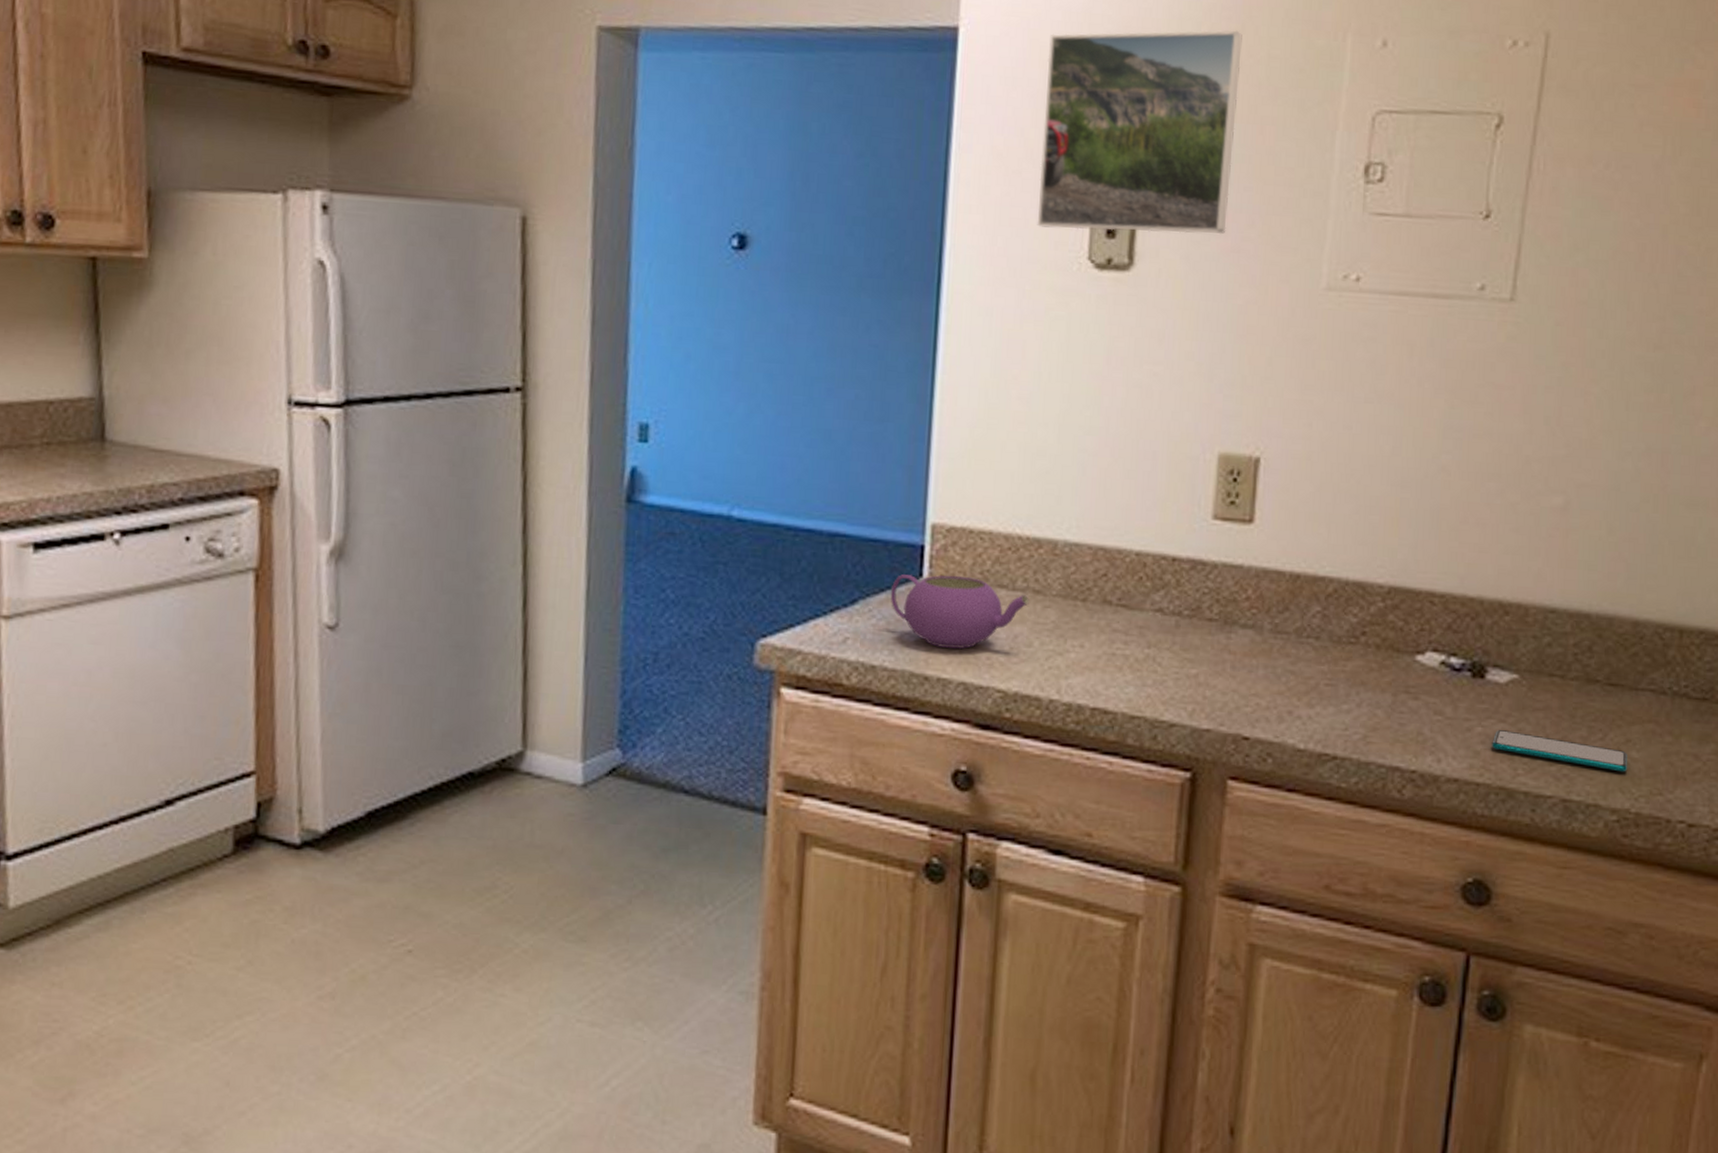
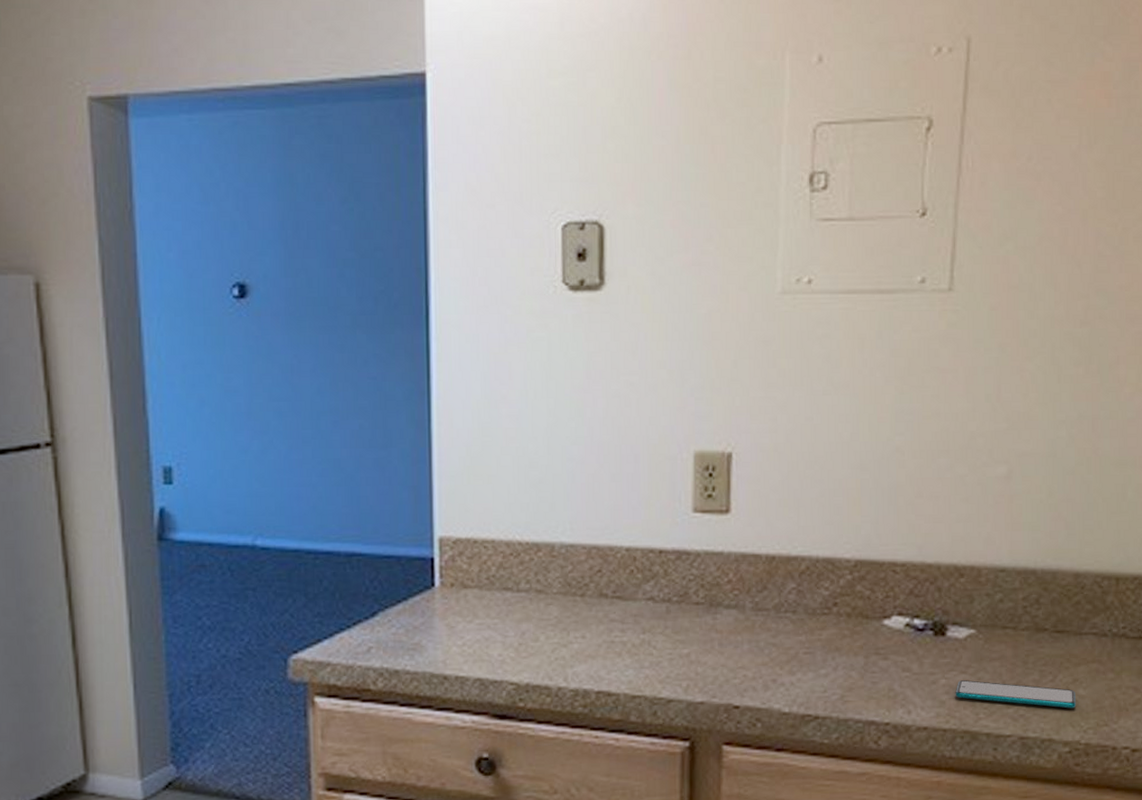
teapot: present [890,574,1029,650] -> none [406,583,533,649]
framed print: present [1037,30,1242,235] -> none [511,57,690,255]

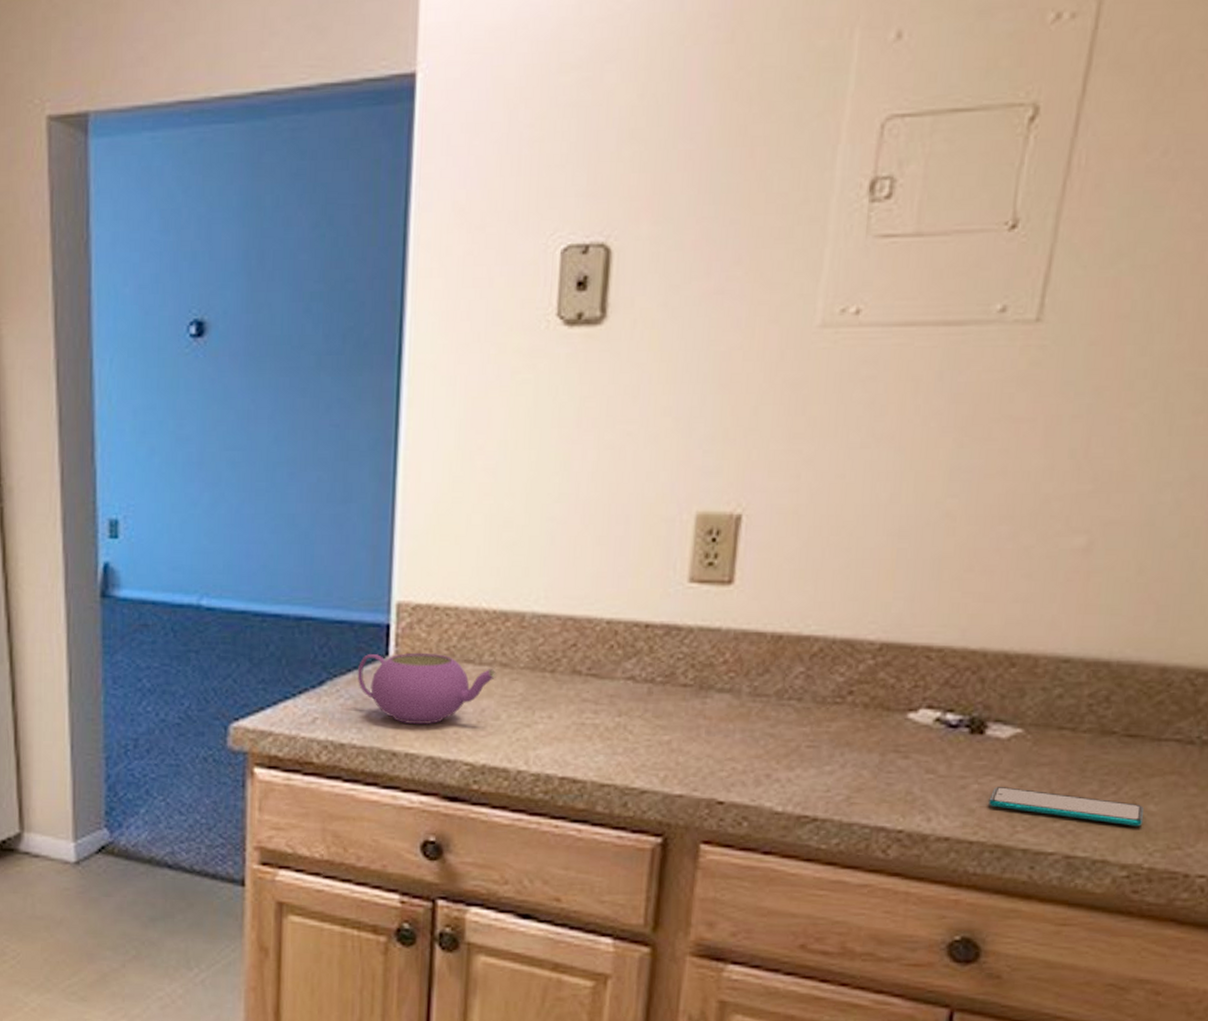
teapot: none [406,583,533,649] -> present [357,653,497,725]

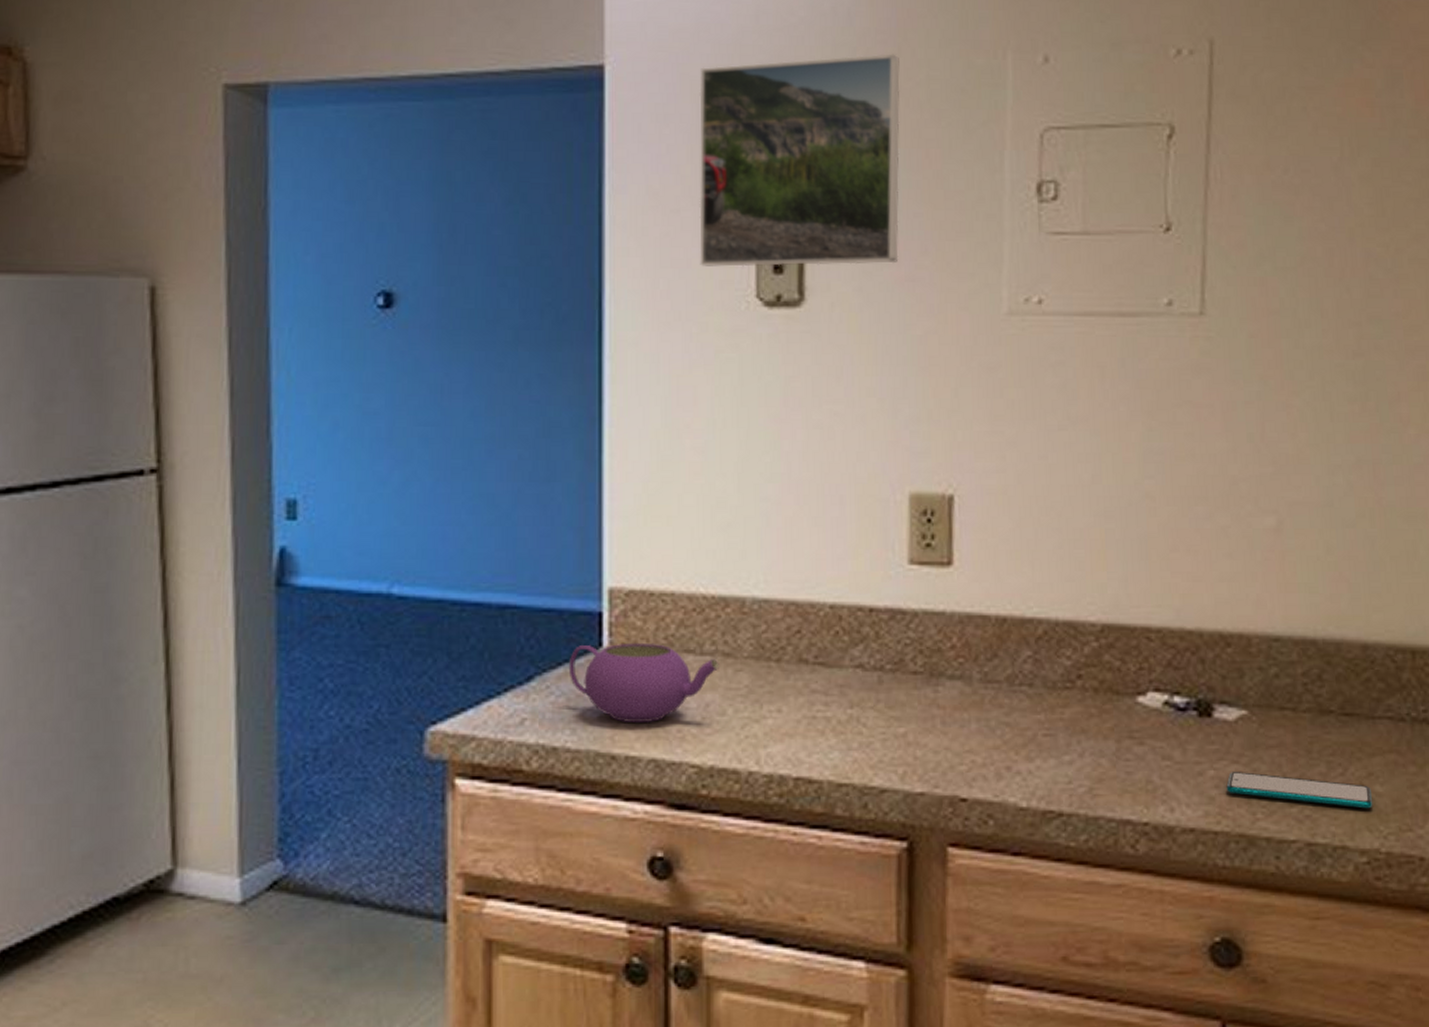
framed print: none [502,40,732,285] -> present [699,54,900,267]

